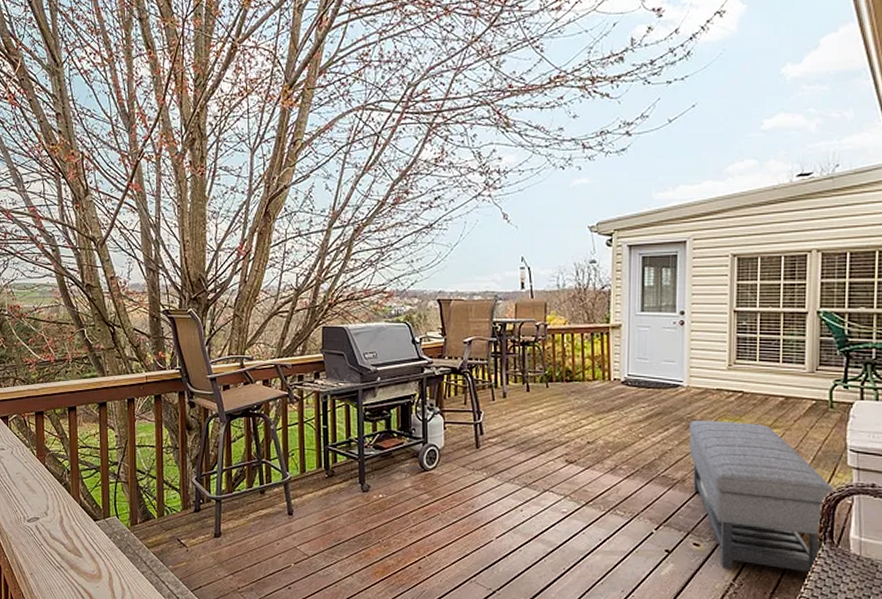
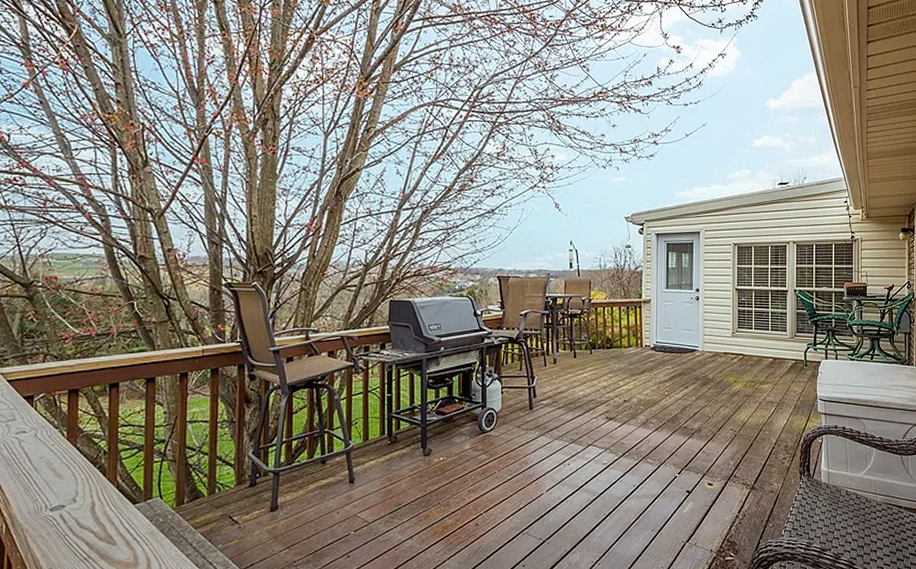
ottoman: present [688,419,834,573] -> none [703,378,809,504]

